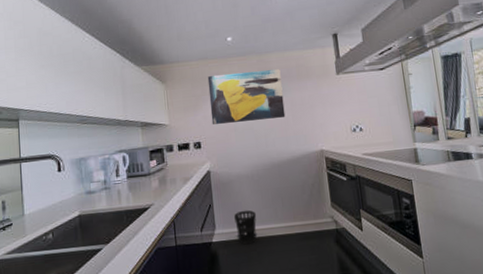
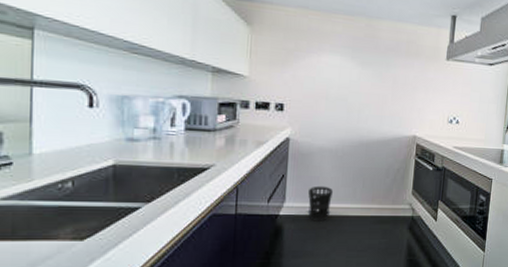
wall art: present [207,69,286,125] -> none [301,30,389,94]

